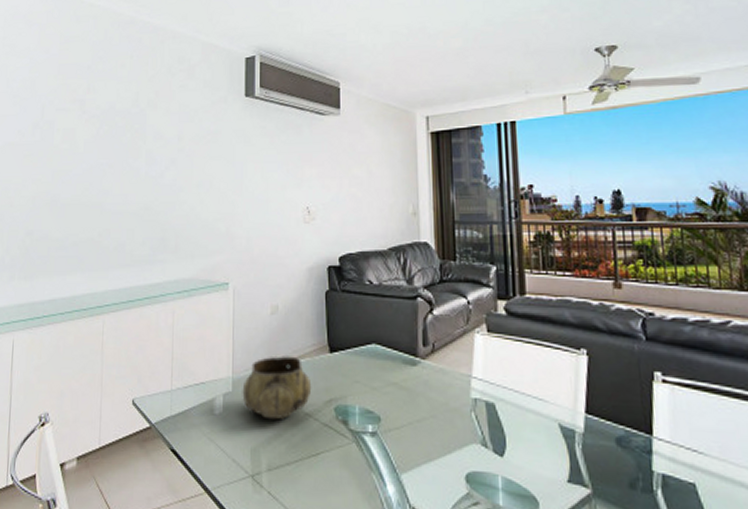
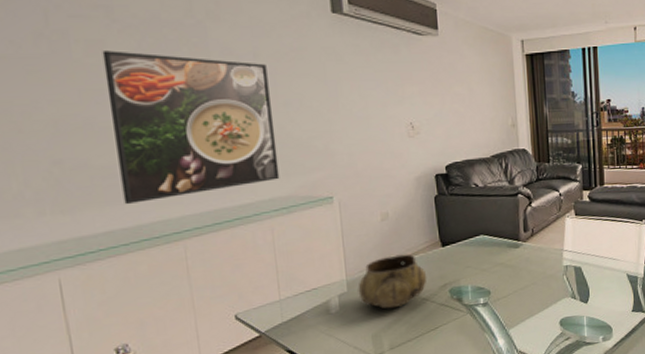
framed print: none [67,137,187,274] -> present [102,50,280,204]

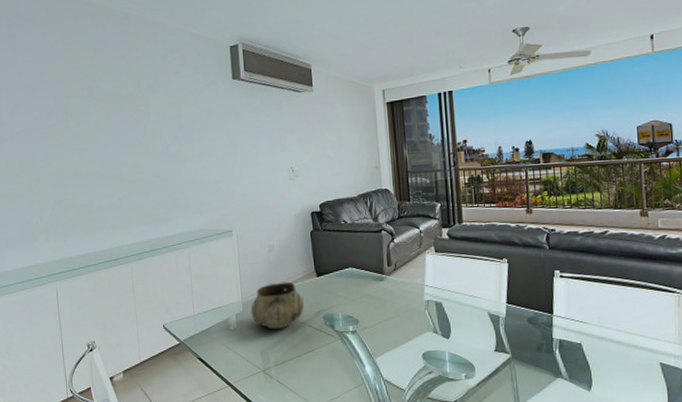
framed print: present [102,50,280,204] -> none [85,119,195,233]

